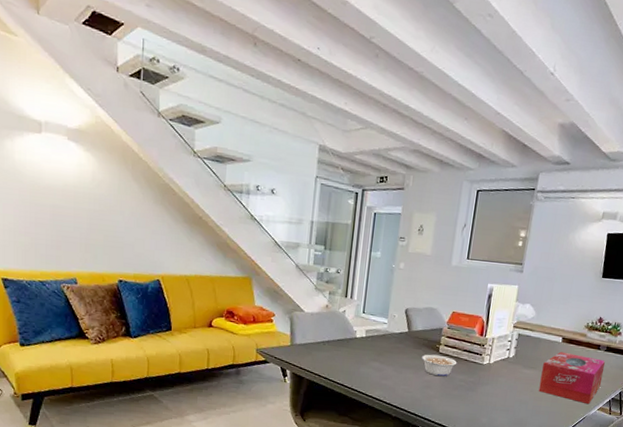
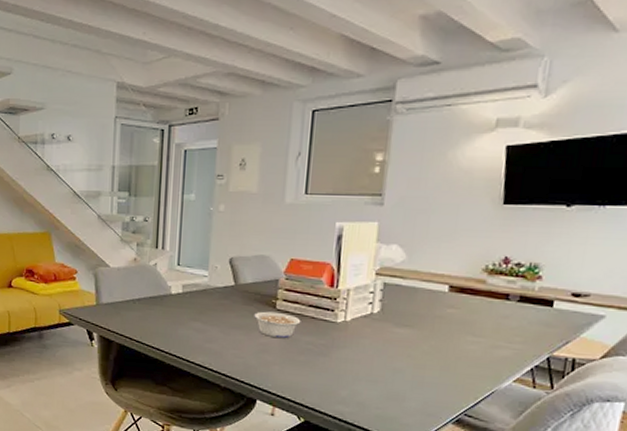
tissue box: present [538,351,606,405] -> none [419,304,520,375]

